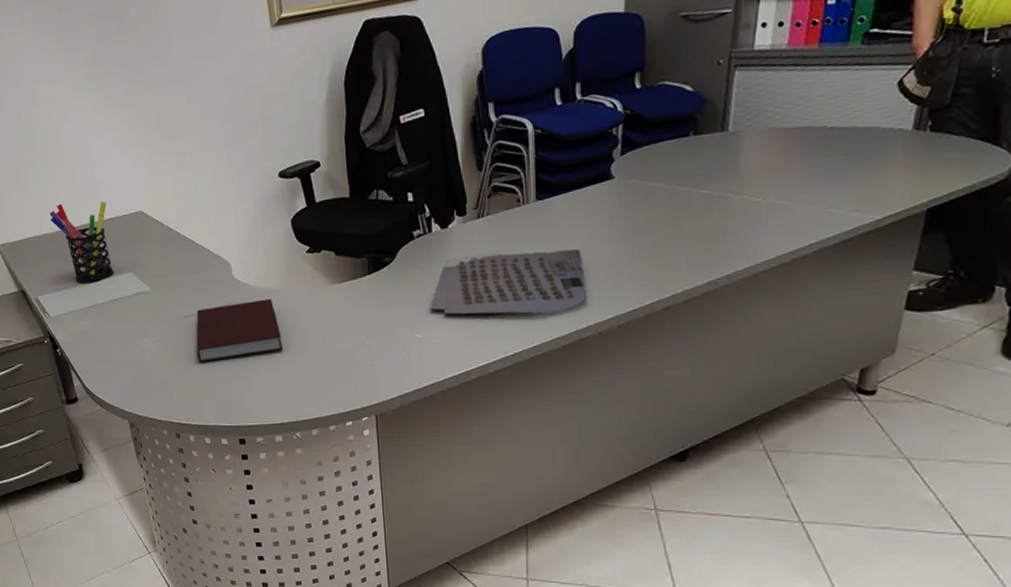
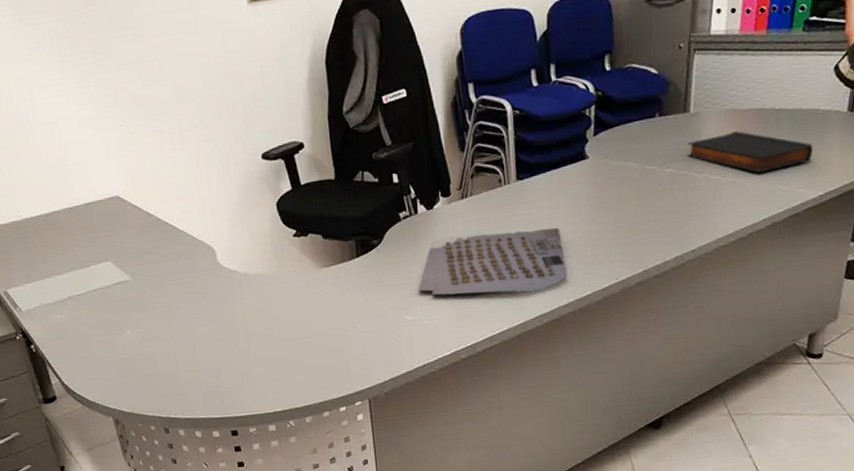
pen holder: present [49,201,114,283] -> none [16,186,91,274]
notebook: present [196,298,282,362] -> none [181,284,272,353]
book: none [723,151,870,196] -> present [687,131,813,174]

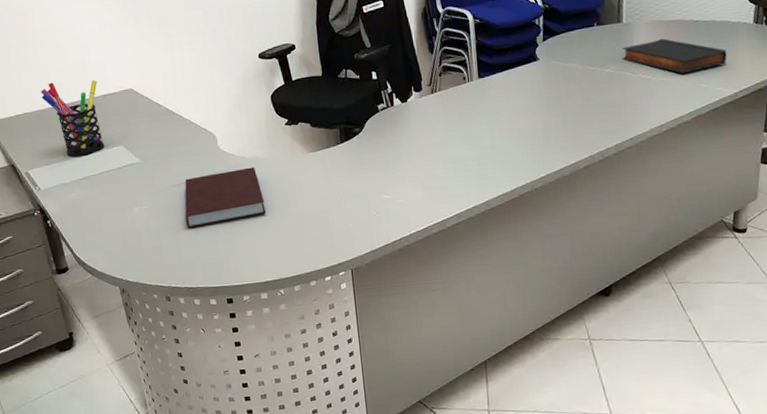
pen holder: none [16,186,91,274] -> present [40,80,105,157]
notebook: none [181,284,272,353] -> present [184,167,266,228]
specimen tray: present [418,227,568,295] -> none [395,118,525,177]

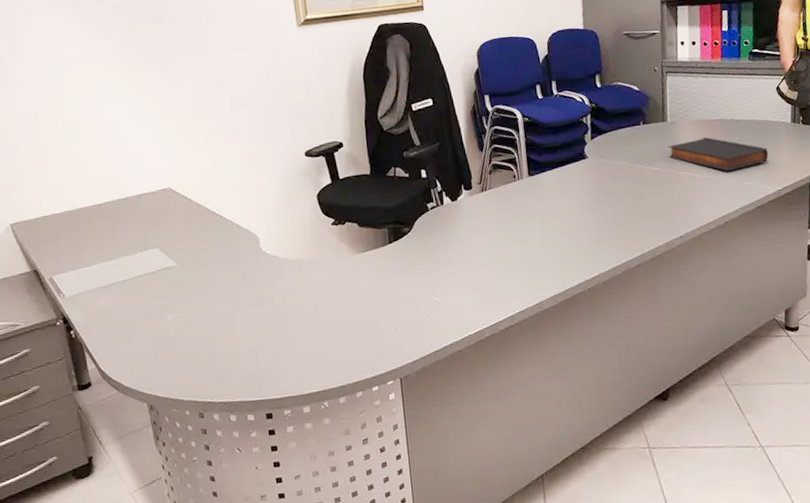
pen holder: present [40,80,105,157] -> none [71,179,139,261]
notebook: present [184,167,266,228] -> none [222,269,310,336]

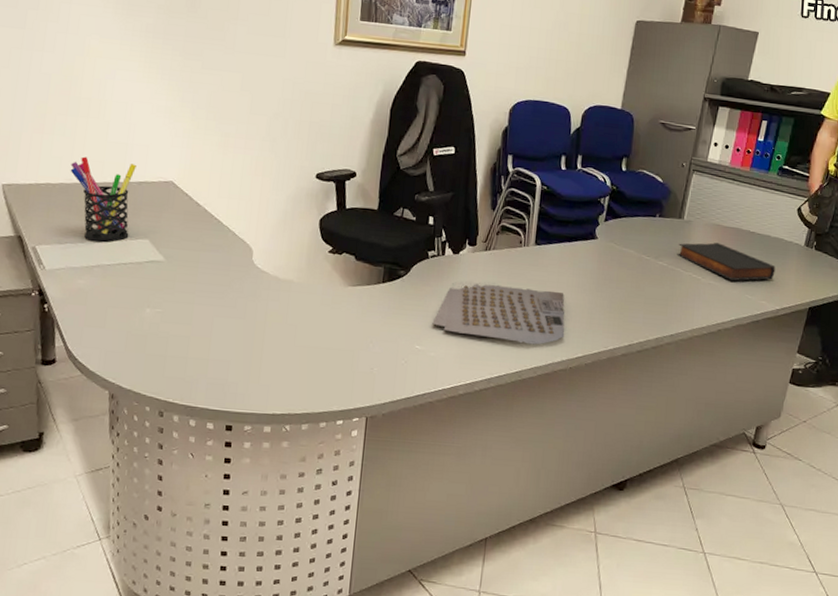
pen holder: none [71,179,139,261] -> present [70,156,137,242]
specimen tray: none [445,217,577,278] -> present [432,284,565,345]

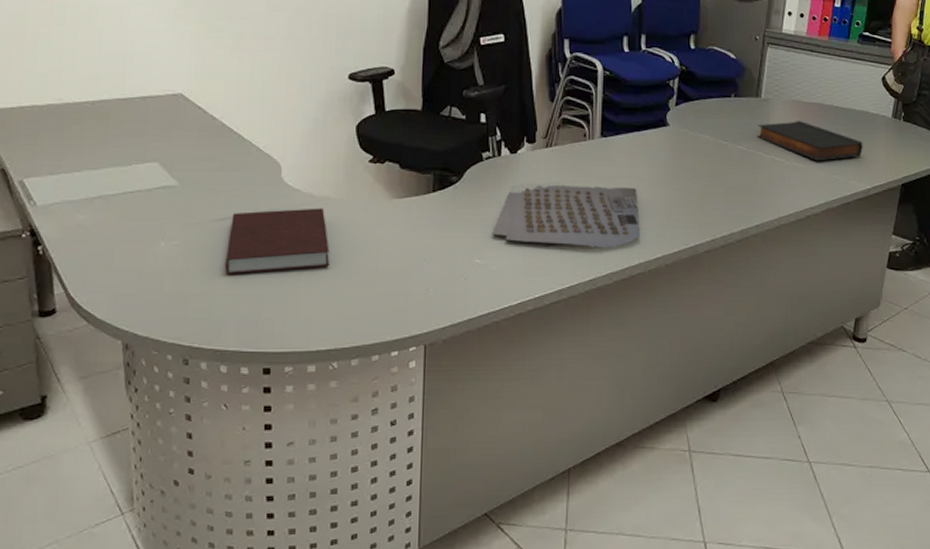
pen holder: present [70,156,137,242] -> none [59,72,138,169]
notebook: none [199,288,290,342] -> present [224,208,330,274]

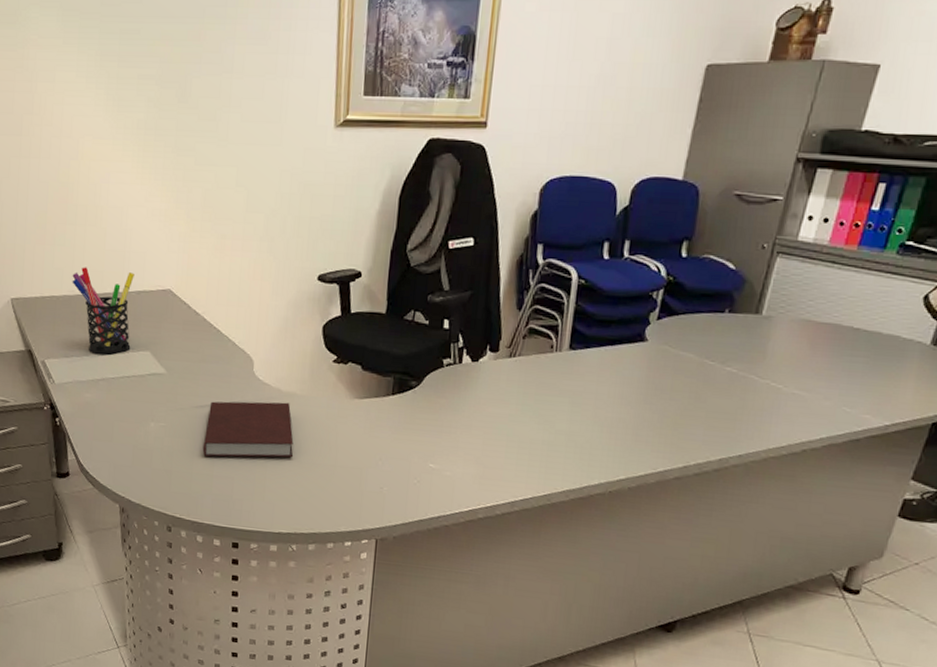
pen holder: none [59,72,138,169] -> present [72,267,134,355]
specimen tray: present [492,184,641,248] -> none [448,395,605,465]
book: present [756,121,863,162] -> none [750,343,887,391]

